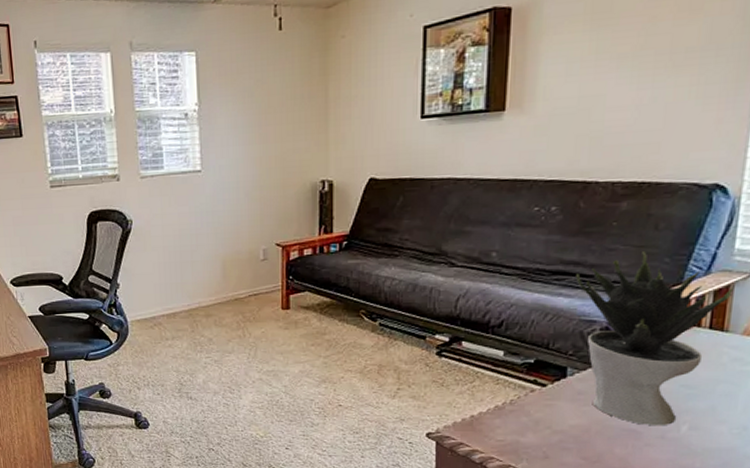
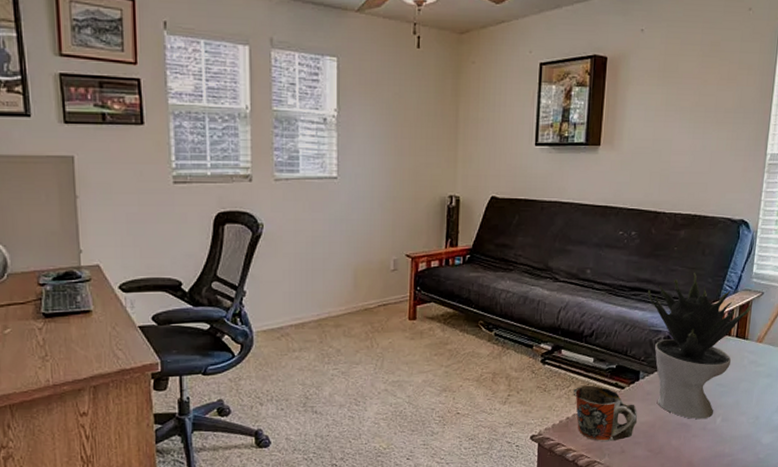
mug: none [478,381,566,445] -> present [573,385,638,442]

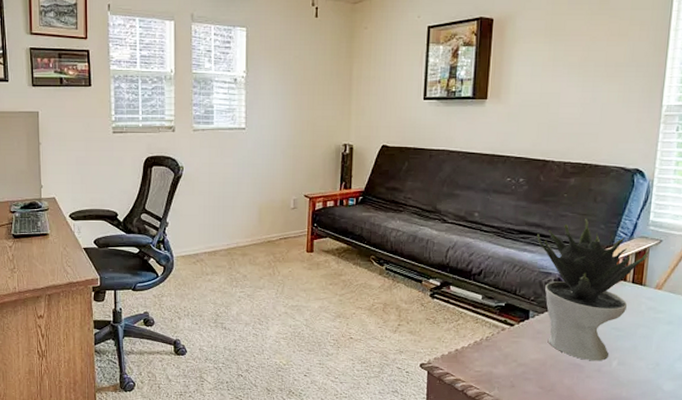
mug: present [573,385,638,442] -> none [461,320,528,376]

